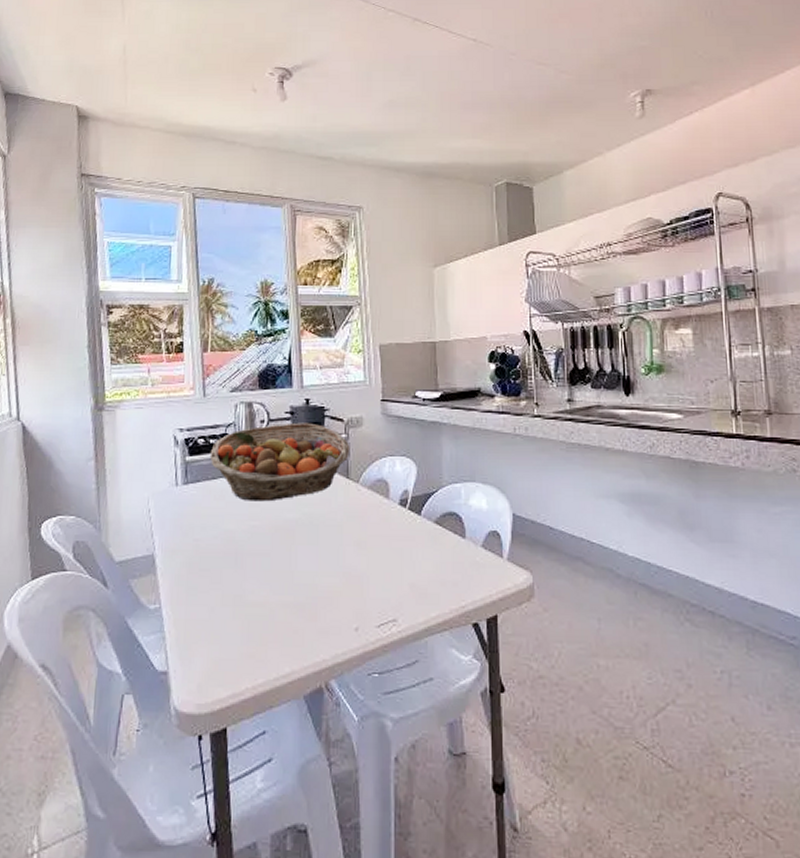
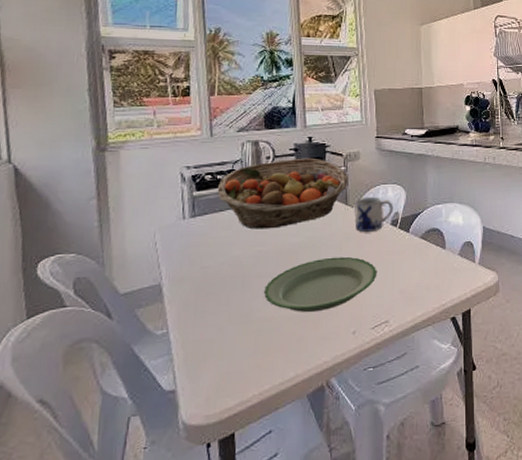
plate: none [257,538,383,601] -> present [263,256,377,313]
mug: none [357,470,402,511] -> present [355,196,393,232]

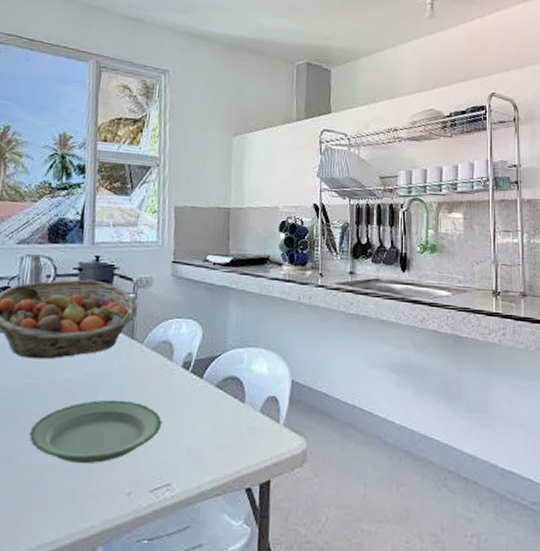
mug: present [355,196,393,232] -> none [140,331,187,374]

